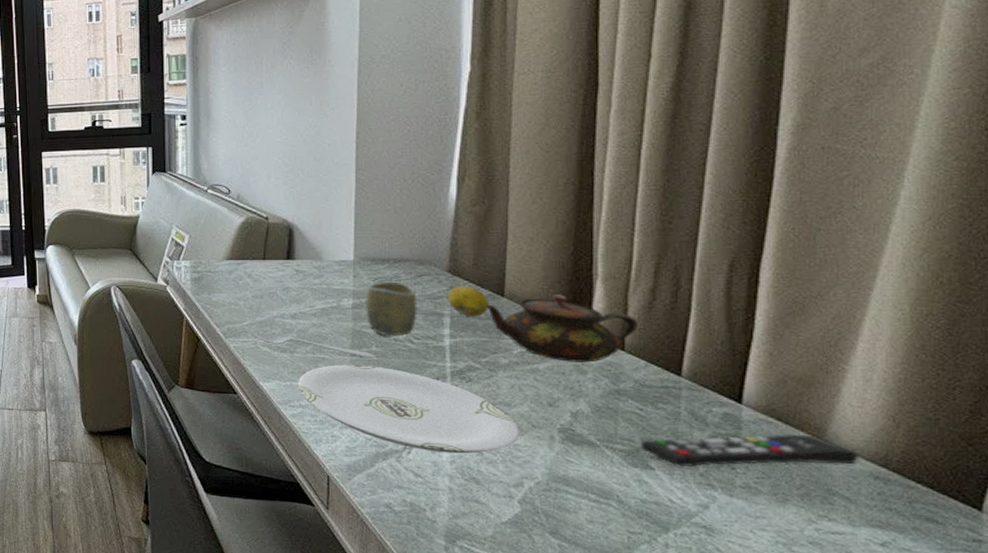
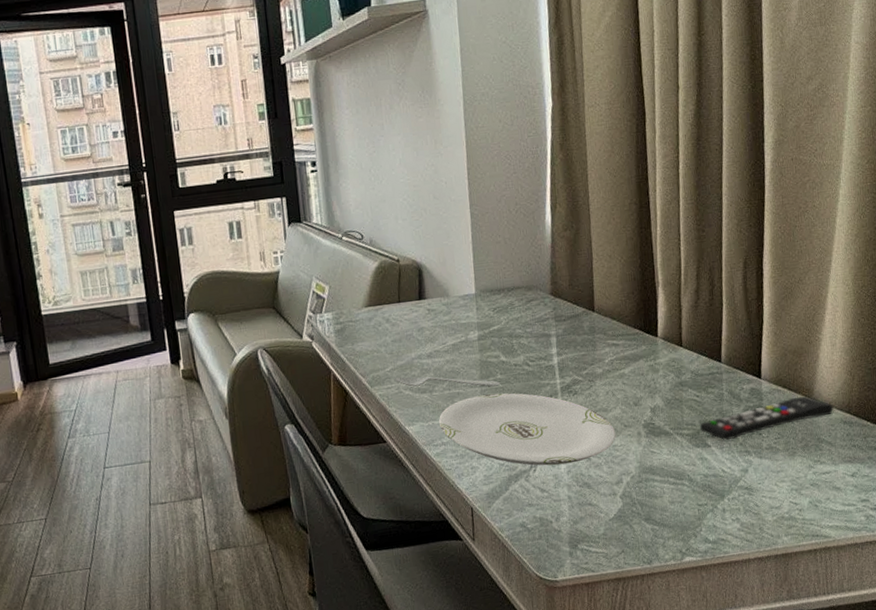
cup: present [366,281,417,337] -> none [488,309,531,363]
fruit: present [447,286,489,317] -> none [552,305,584,334]
teapot: present [484,294,638,363] -> none [581,304,690,364]

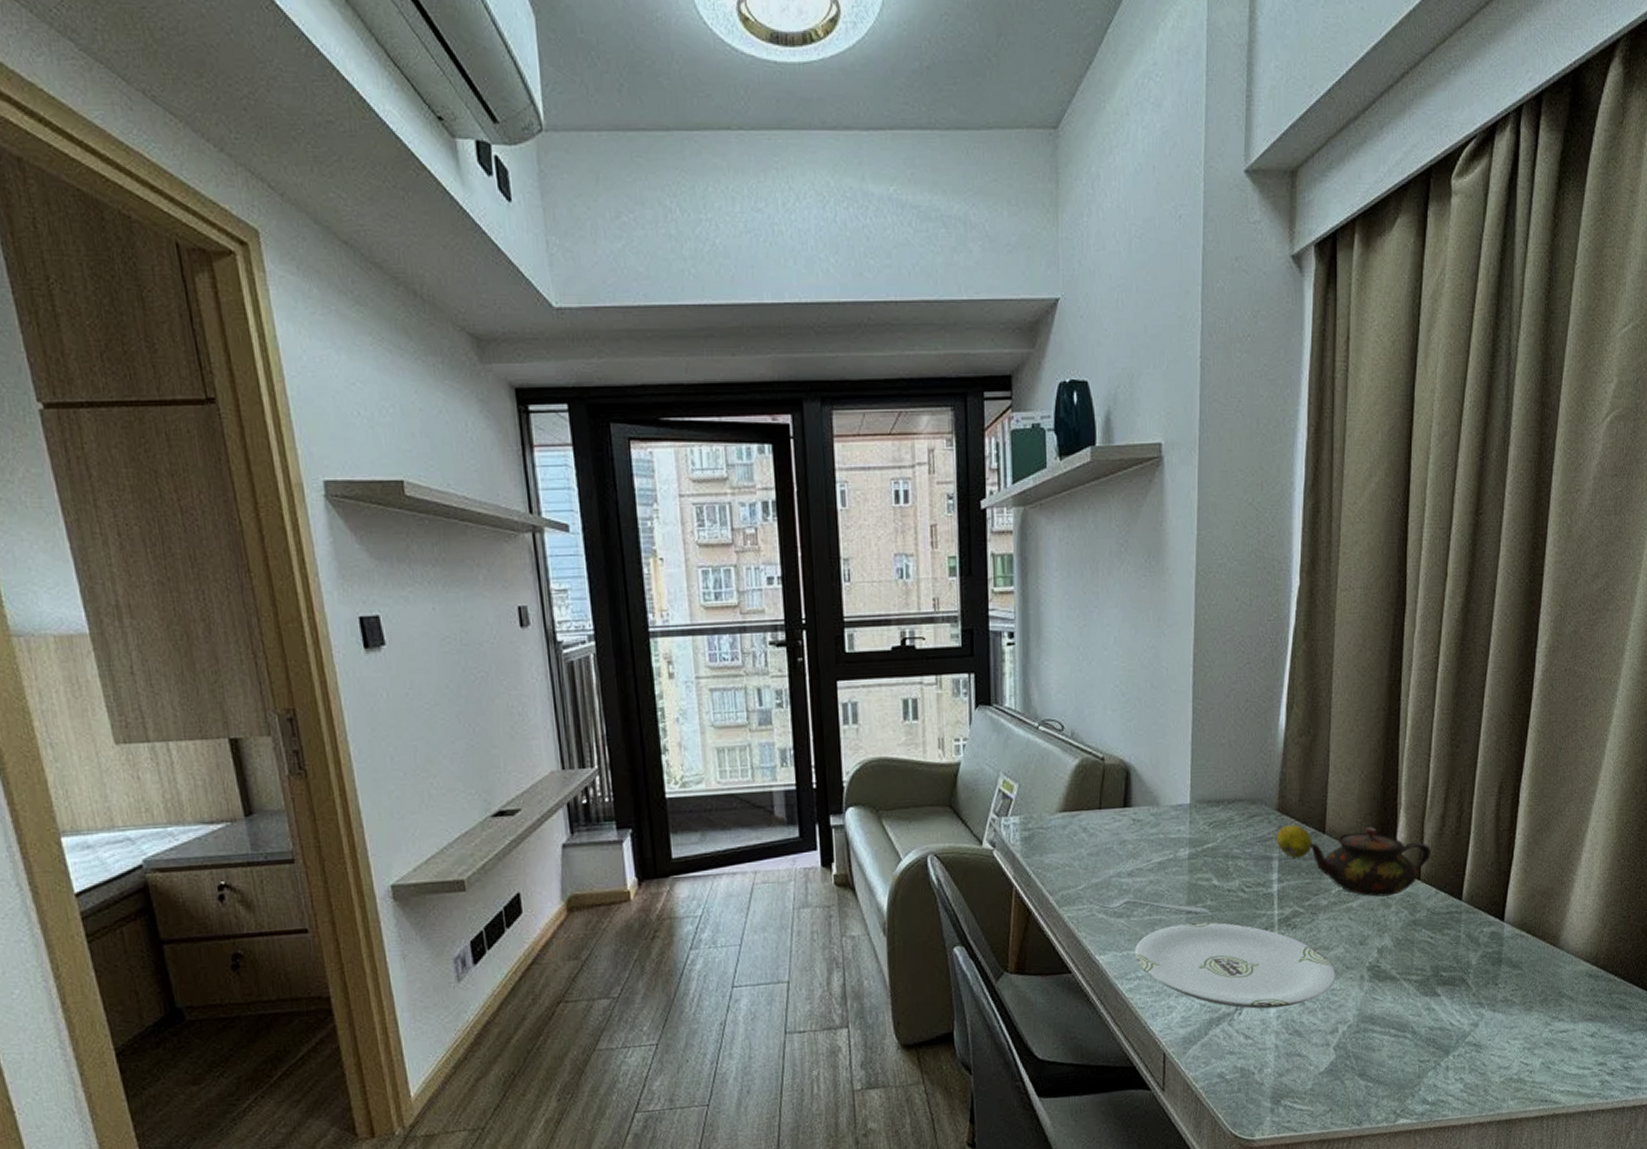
fruit: none [552,305,584,334] -> present [1276,824,1312,858]
teapot: none [581,304,690,364] -> present [1308,827,1431,897]
remote control: present [700,396,834,440] -> none [1431,944,1580,990]

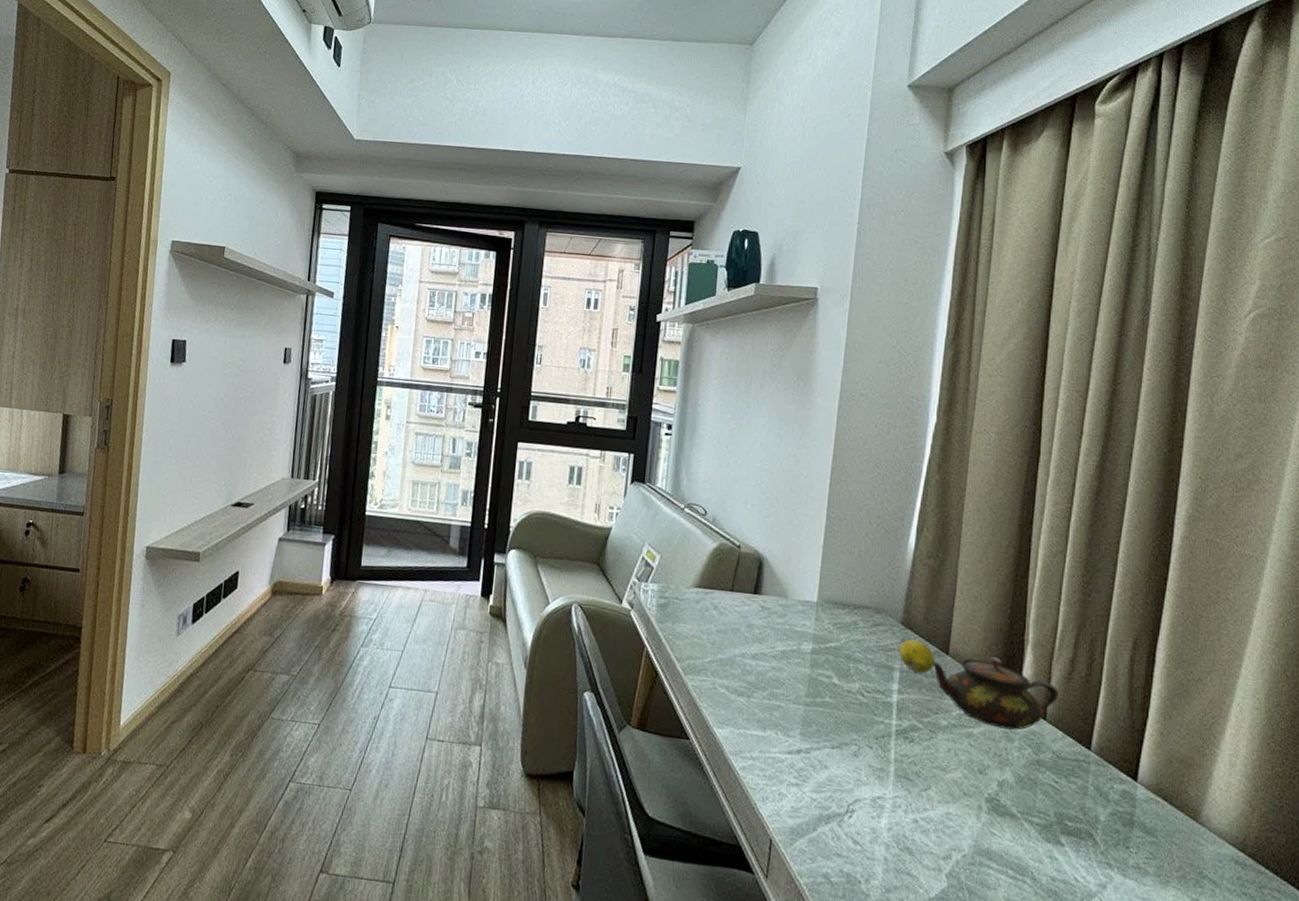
spoon: present [1088,897,1210,915] -> none [712,672,829,710]
plate: present [1135,922,1336,1009] -> none [752,714,952,821]

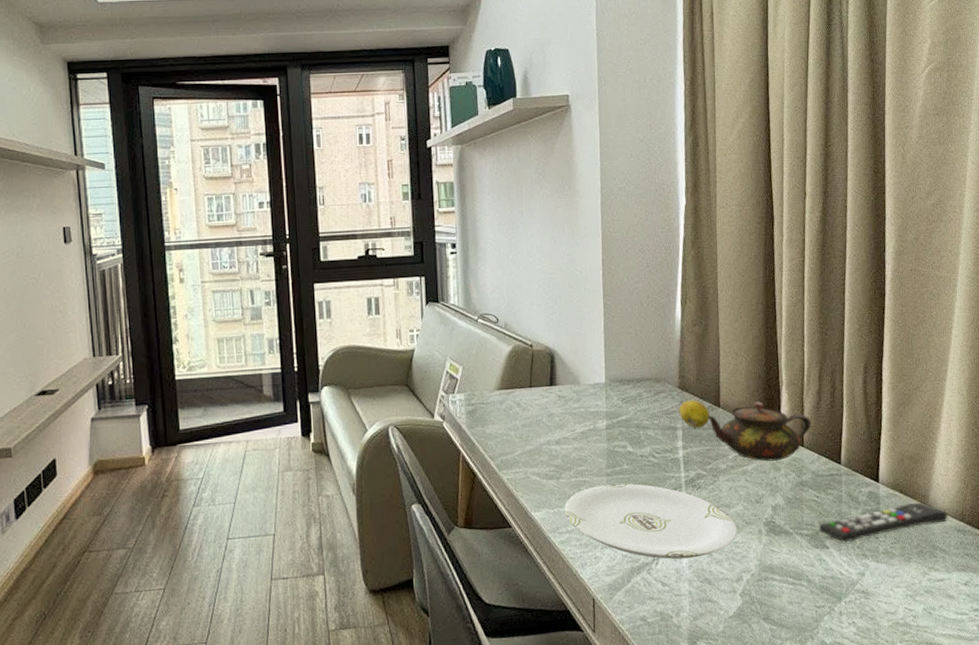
plate: none [752,714,952,821] -> present [565,483,738,560]
remote control: none [1054,814,1224,848] -> present [819,503,948,543]

